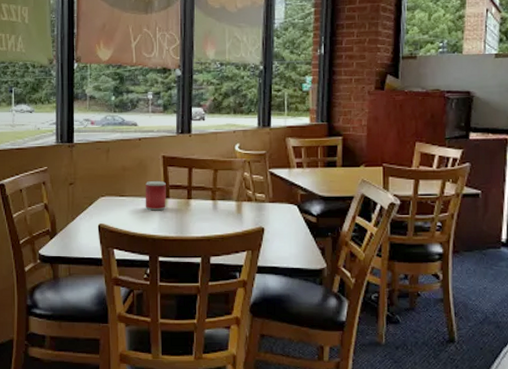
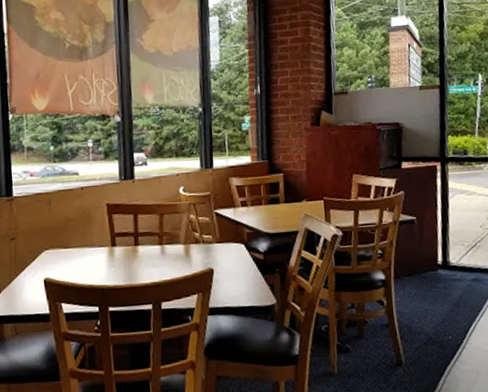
beverage can: present [145,180,166,211] -> none [91,229,113,261]

